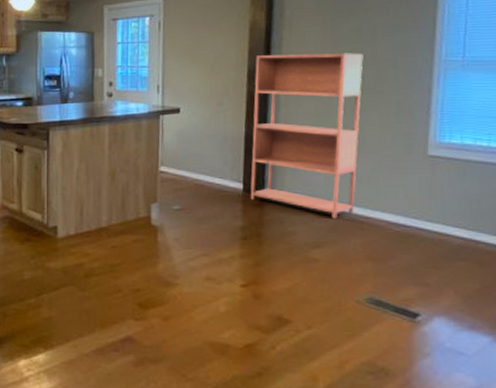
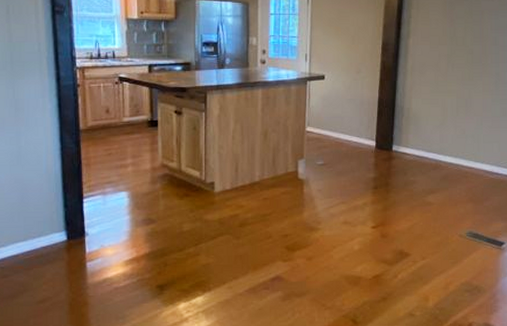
bookshelf: present [250,53,364,219] -> none [381,30,473,169]

